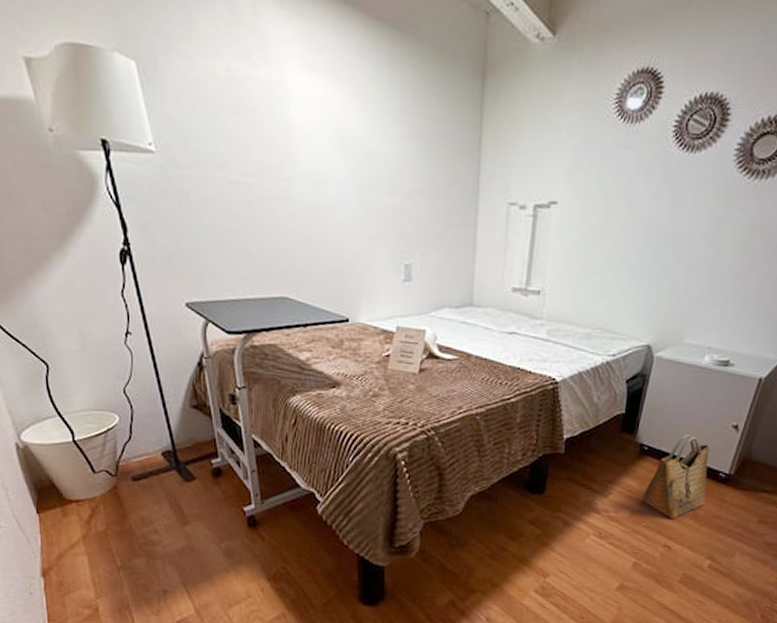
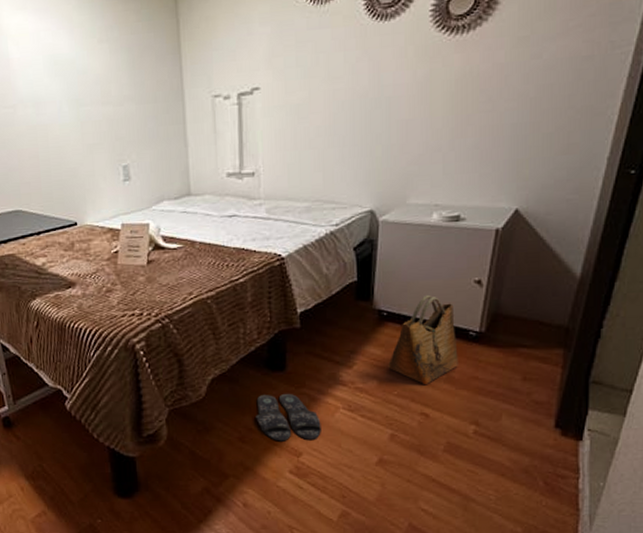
slippers: none [509,516,571,563] -> present [256,393,321,442]

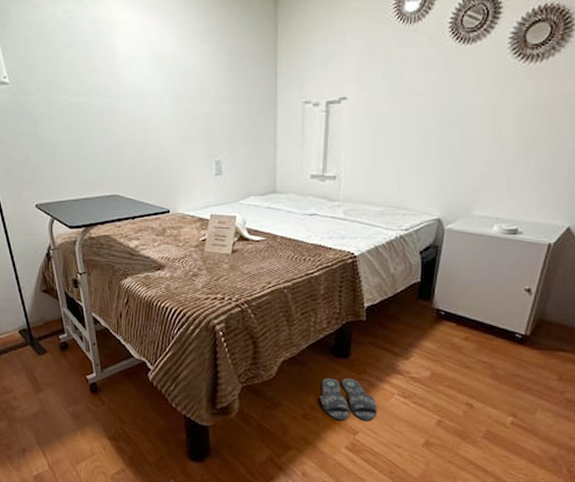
grocery bag: present [388,294,458,385] -> none [441,298,504,379]

